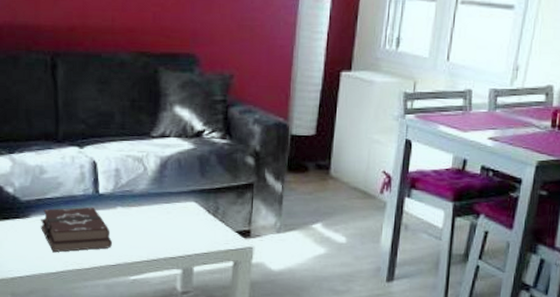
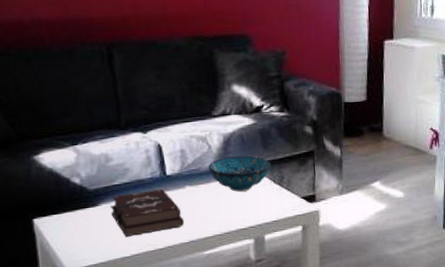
decorative bowl: none [142,181,207,219] -> present [208,155,271,192]

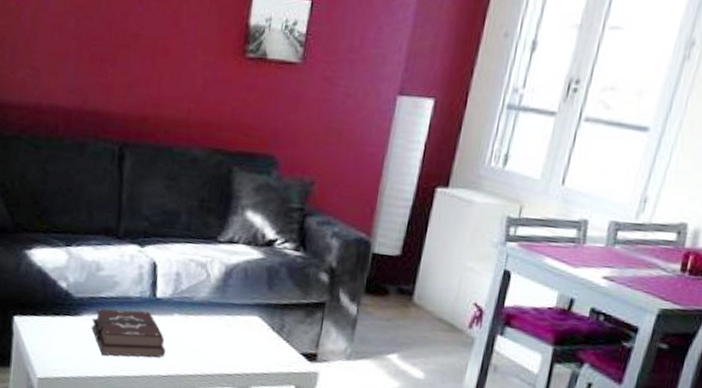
decorative bowl: present [208,155,271,192] -> none [202,290,273,333]

